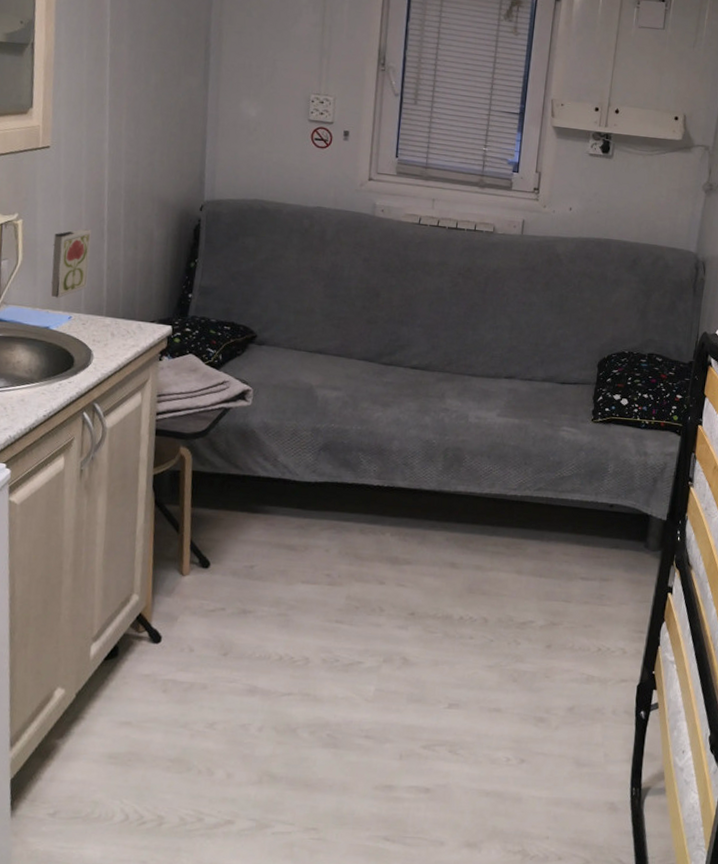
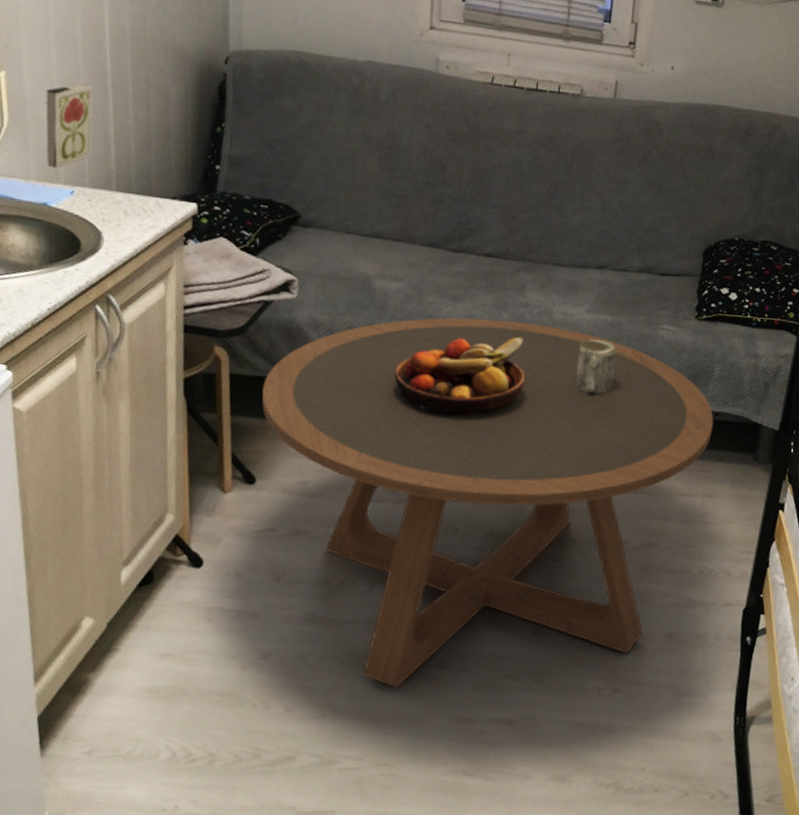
coffee table: none [218,421,609,756] -> present [262,317,714,688]
fruit bowl: none [331,438,445,508] -> present [394,337,526,417]
mug: none [487,440,523,488] -> present [575,339,617,394]

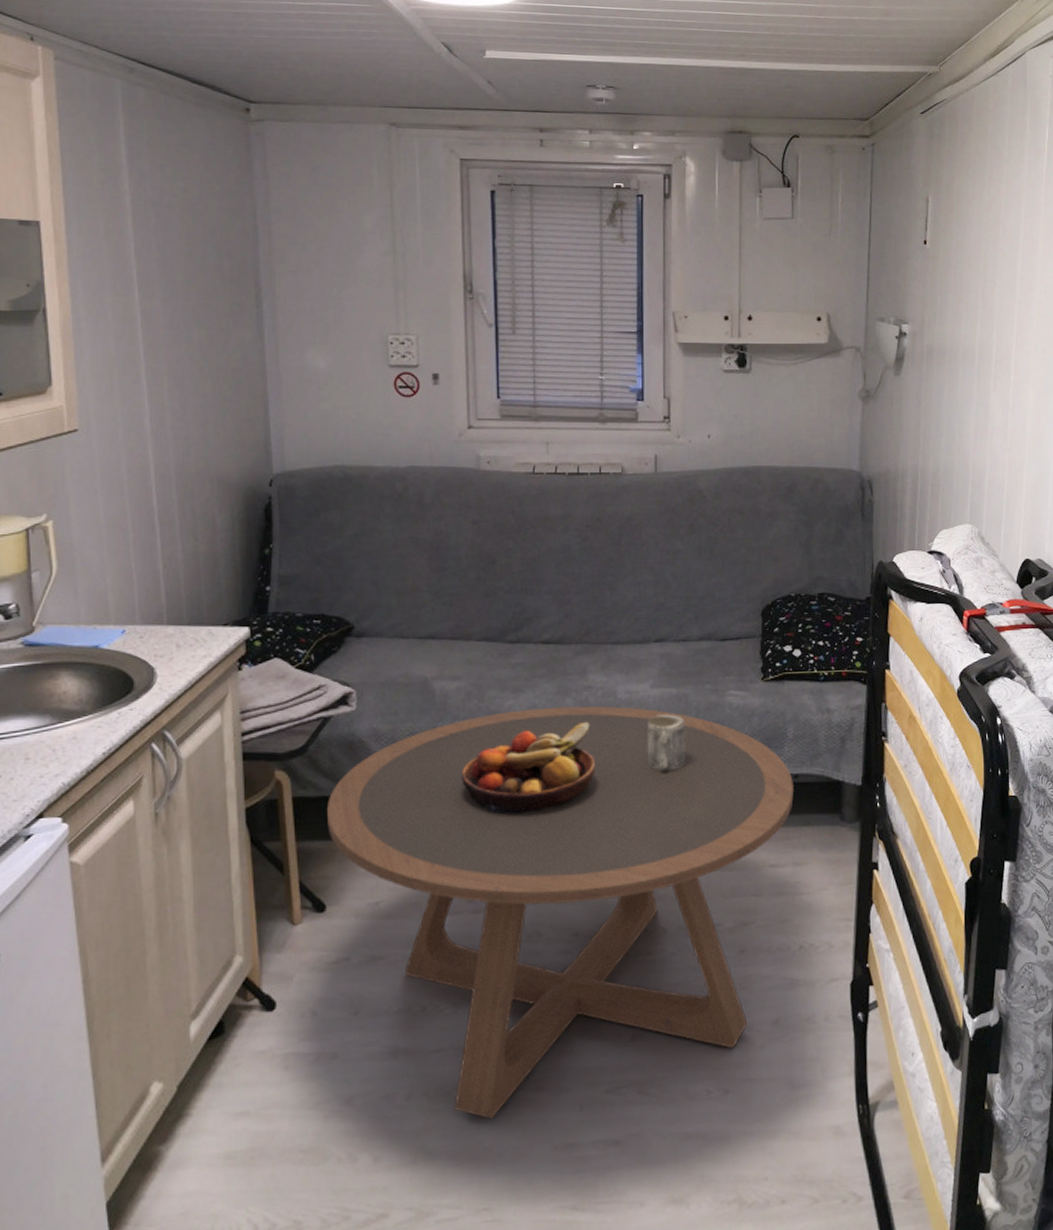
decorative tile: present [45,84,93,169] -> none [94,524,141,610]

